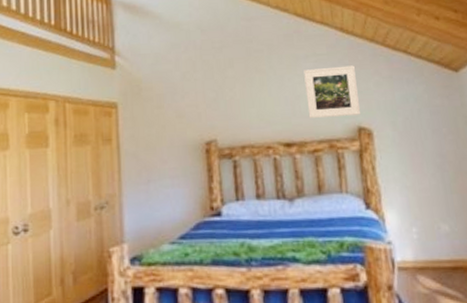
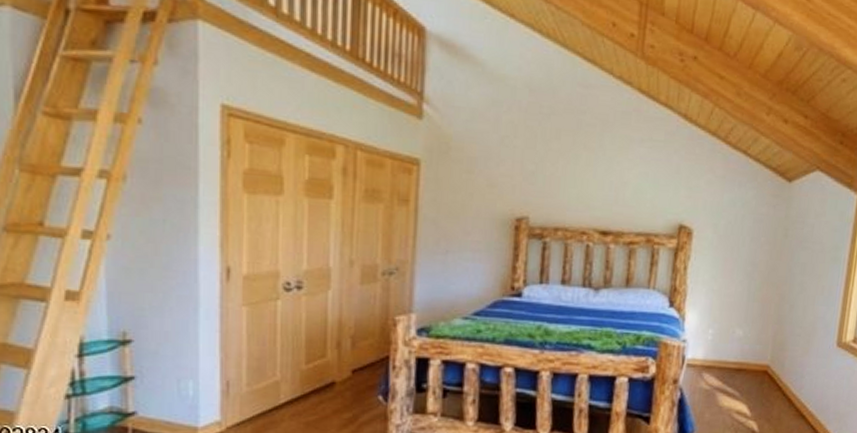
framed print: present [304,65,361,118] -> none [631,155,690,212]

